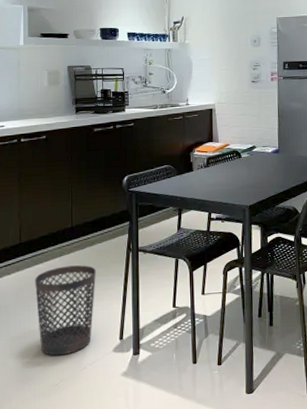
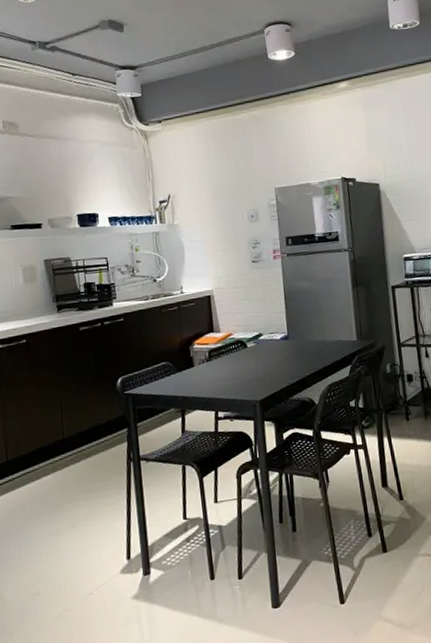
trash bin: present [35,265,96,356] -> none [27,480,96,583]

